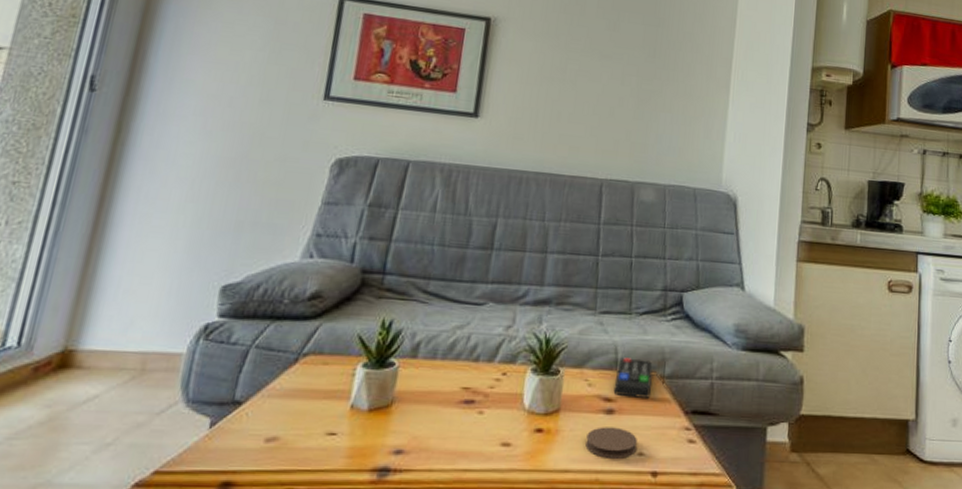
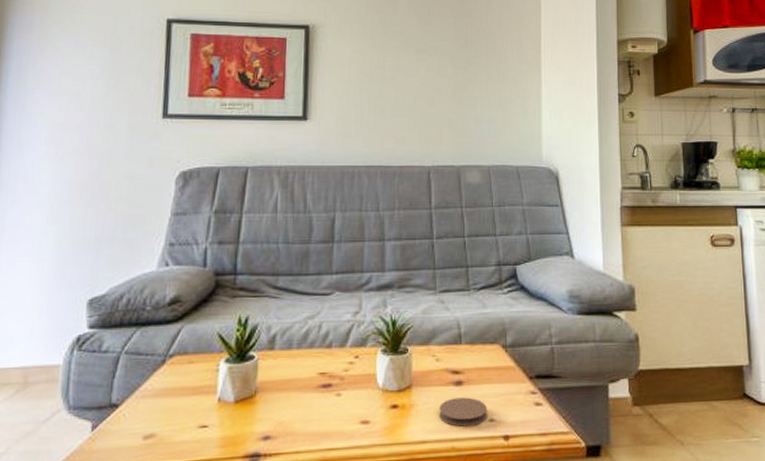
remote control: present [613,357,653,398] -> none [460,331,496,368]

